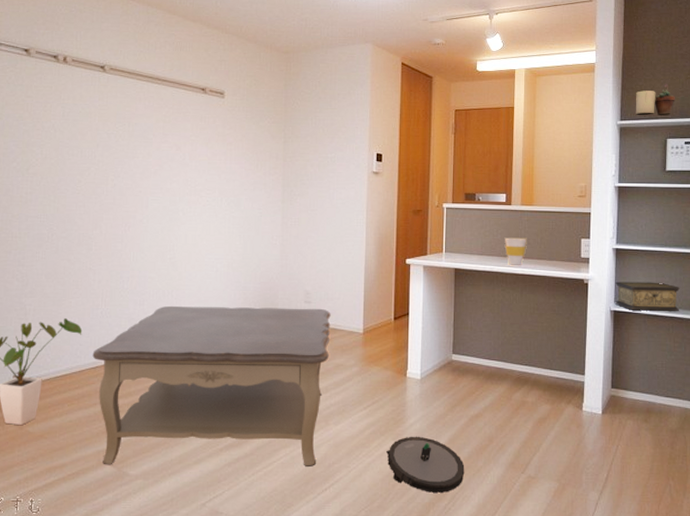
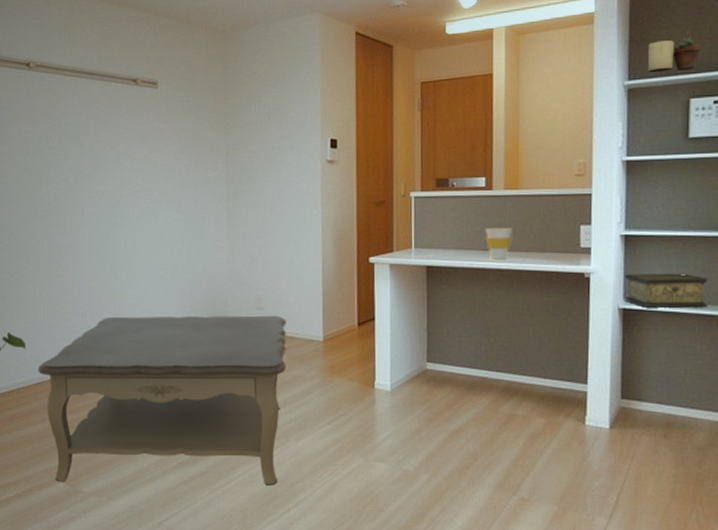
robot vacuum: present [386,436,465,493] -> none [355,453,446,515]

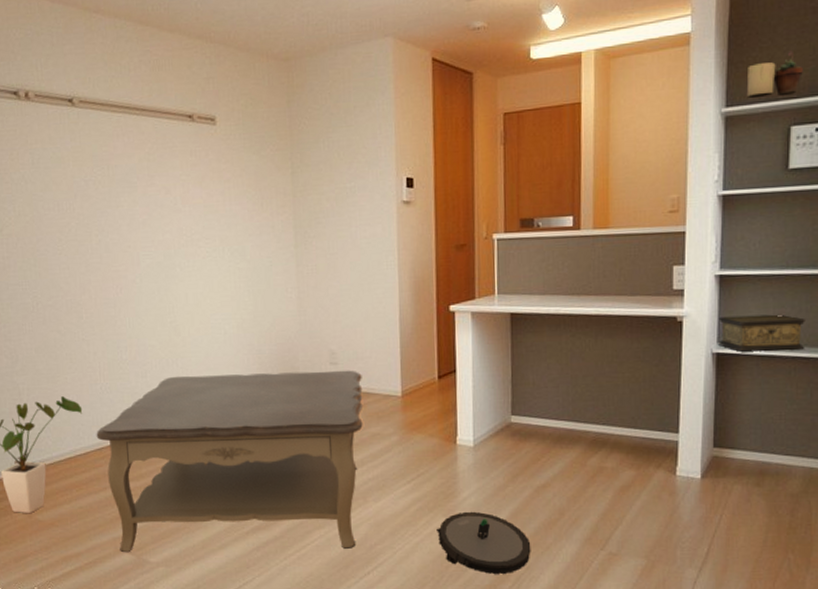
robot vacuum: none [355,453,446,515] -> present [437,511,531,574]
cup: present [486,227,513,260] -> none [574,270,602,305]

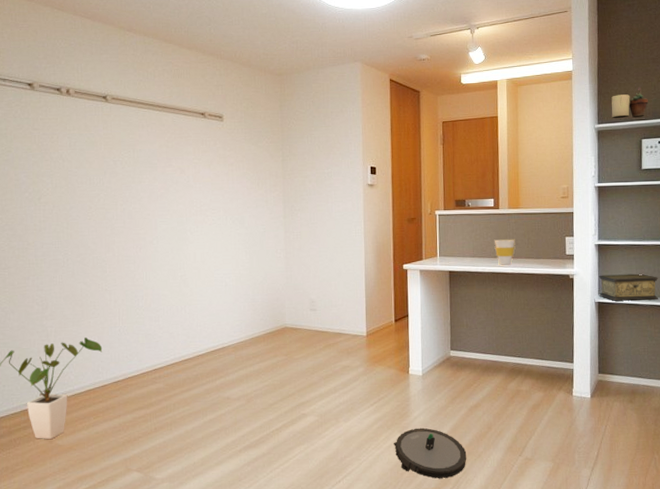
coffee table: present [96,370,363,553] -> none [113,315,336,471]
cup: none [574,270,602,305] -> present [495,239,515,265]

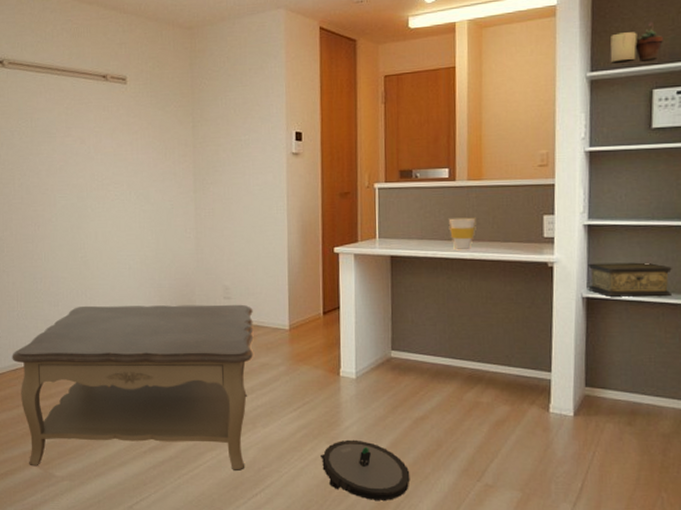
coffee table: none [113,315,336,471] -> present [12,304,254,472]

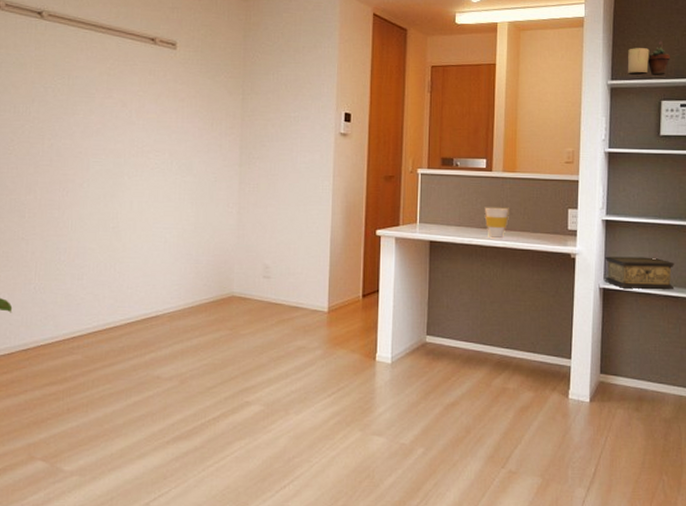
coffee table: present [12,304,254,472] -> none [23,280,292,462]
robot vacuum: present [321,439,410,501] -> none [353,426,439,490]

